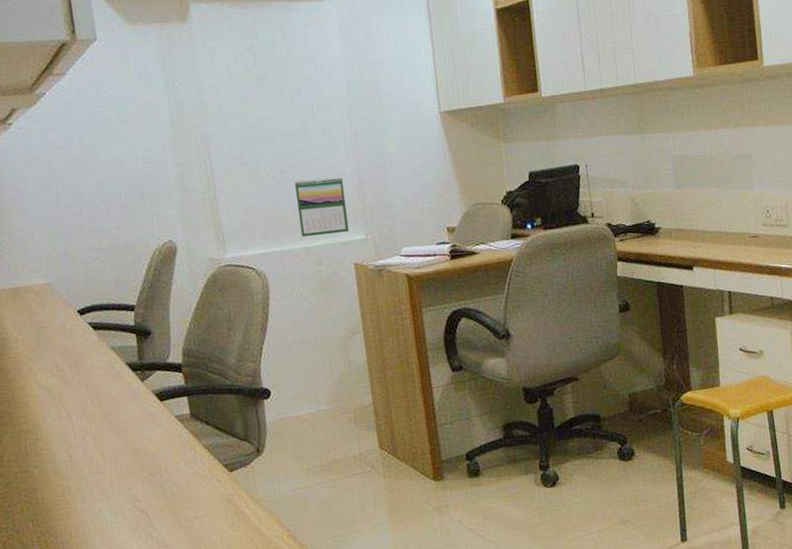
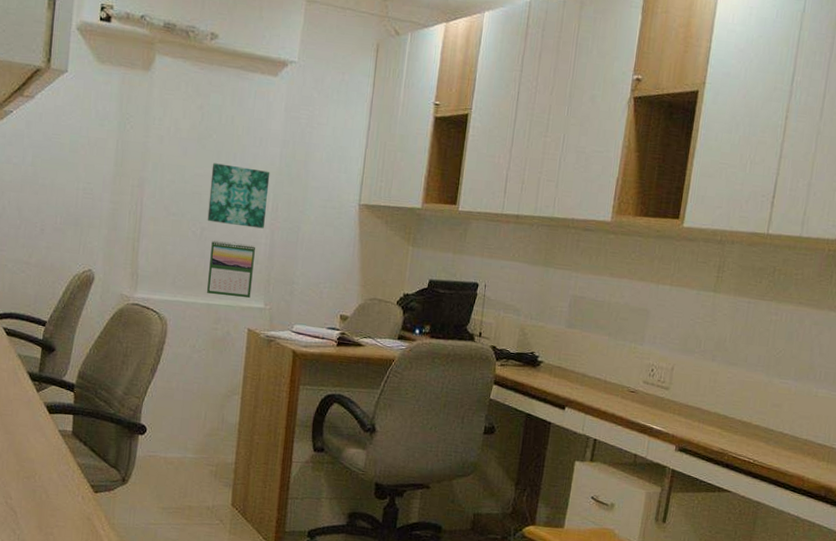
wall art: none [276,98,347,163] -> present [207,163,270,229]

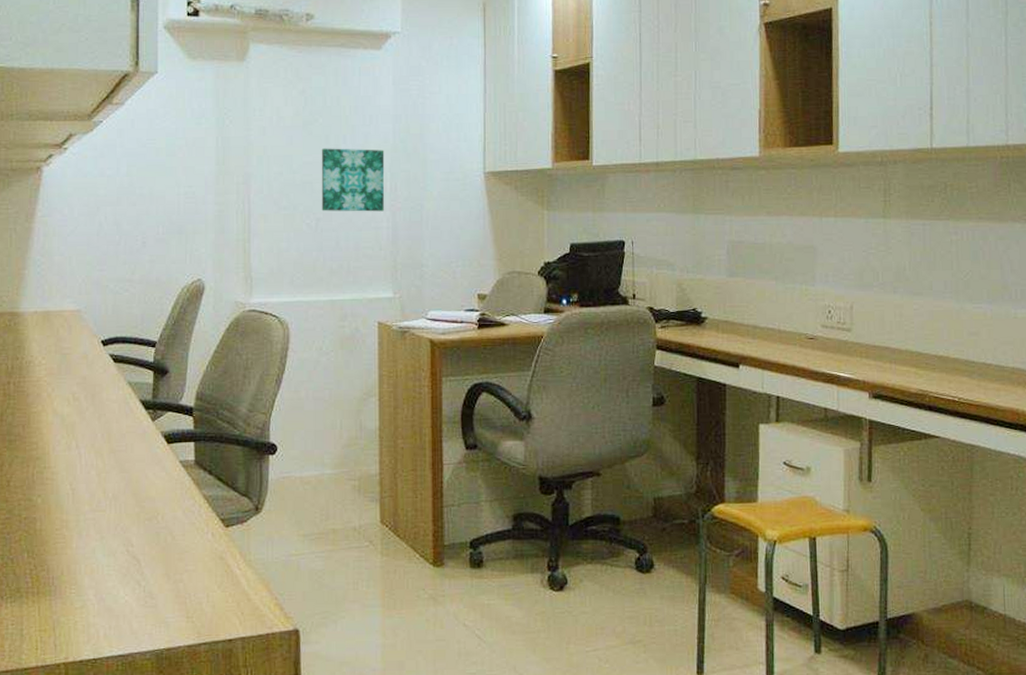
calendar: present [207,240,255,299] -> none [329,229,377,290]

